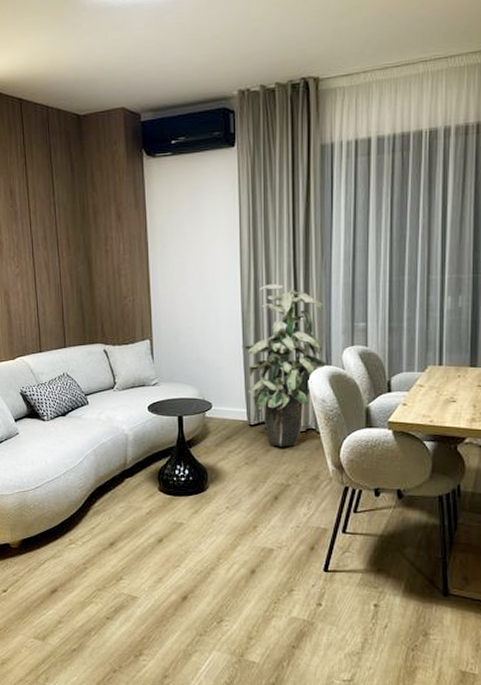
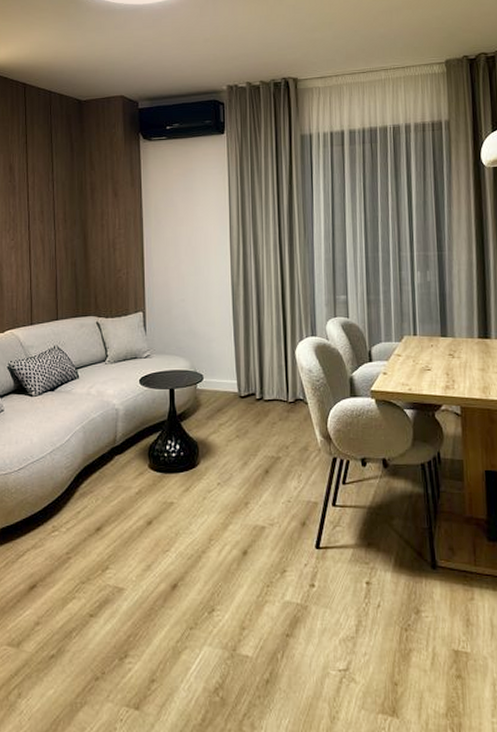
indoor plant: present [241,283,330,447] -> none [232,258,315,418]

